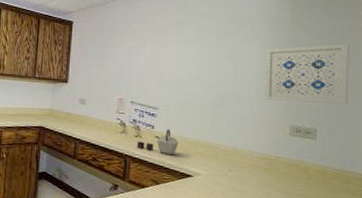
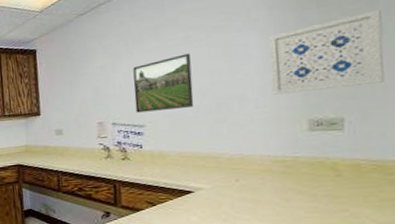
kettle: present [137,129,179,156] -> none [125,145,173,174]
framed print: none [152,50,203,98] -> present [133,53,194,113]

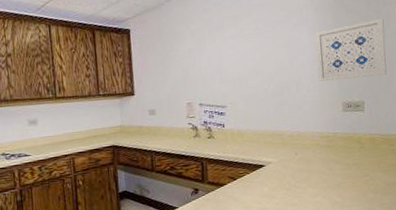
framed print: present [133,53,194,113] -> none [216,42,264,95]

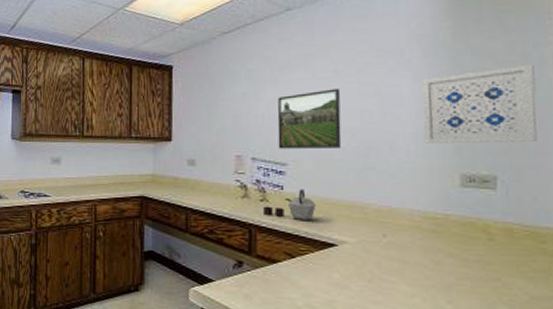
kettle: none [211,125,249,150] -> present [263,189,316,221]
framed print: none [216,42,264,95] -> present [277,88,342,149]

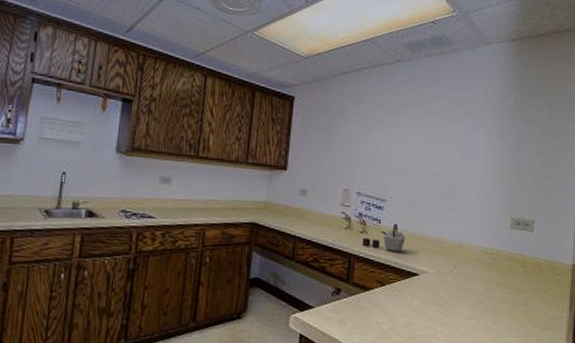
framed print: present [277,88,342,149] -> none [380,136,432,189]
wall art: present [422,64,537,143] -> none [489,134,564,196]

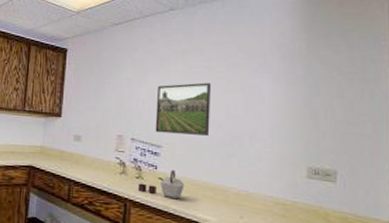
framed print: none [380,136,432,189] -> present [155,82,211,136]

